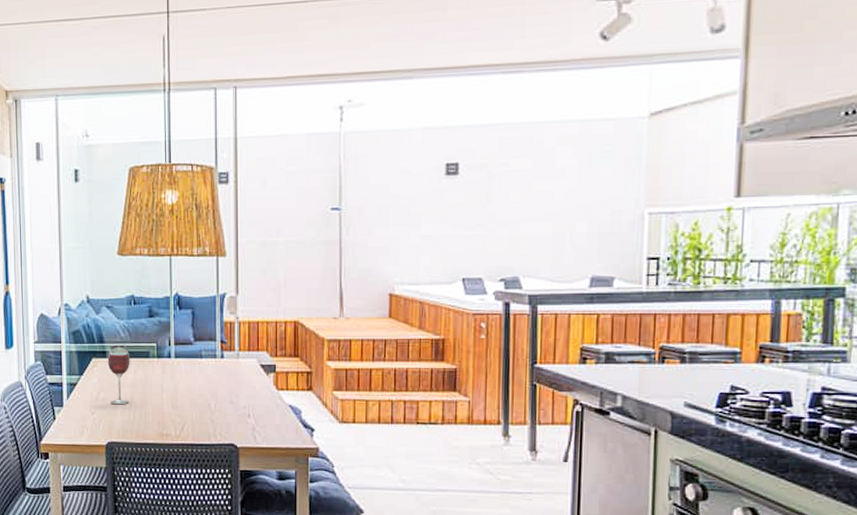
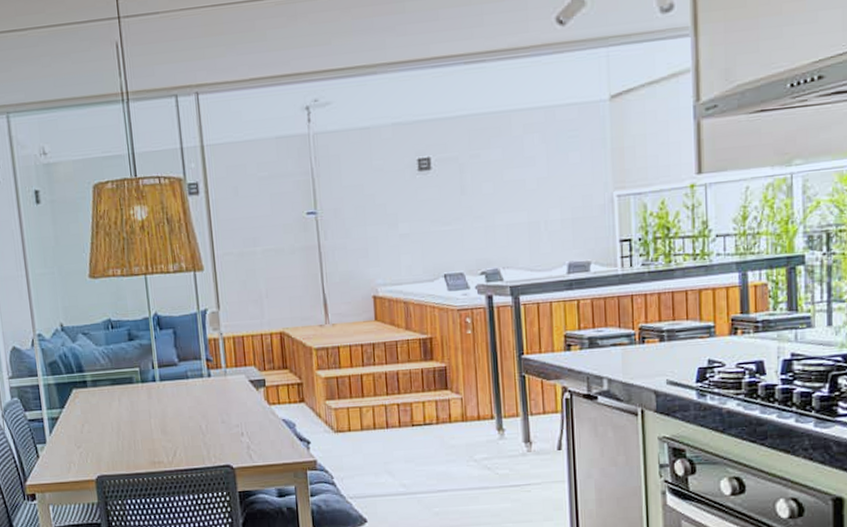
wineglass: present [107,345,130,405] -> none [88,373,117,436]

